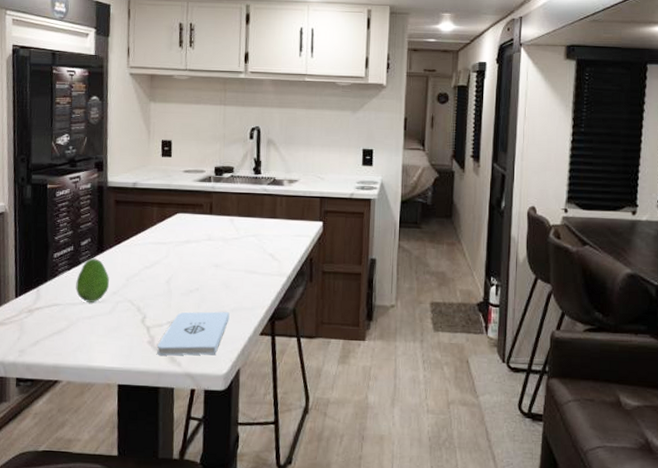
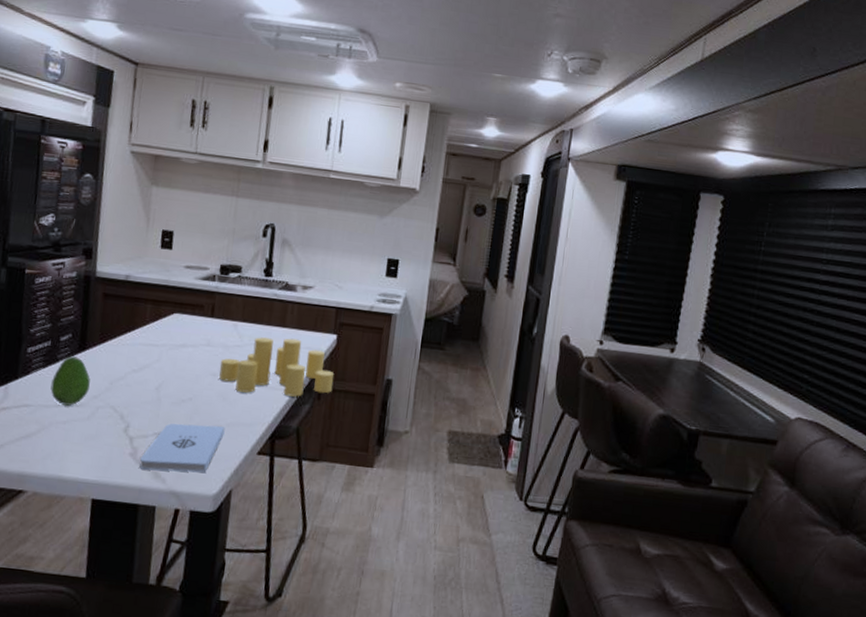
candle: none [220,228,323,281] -> present [219,337,335,397]

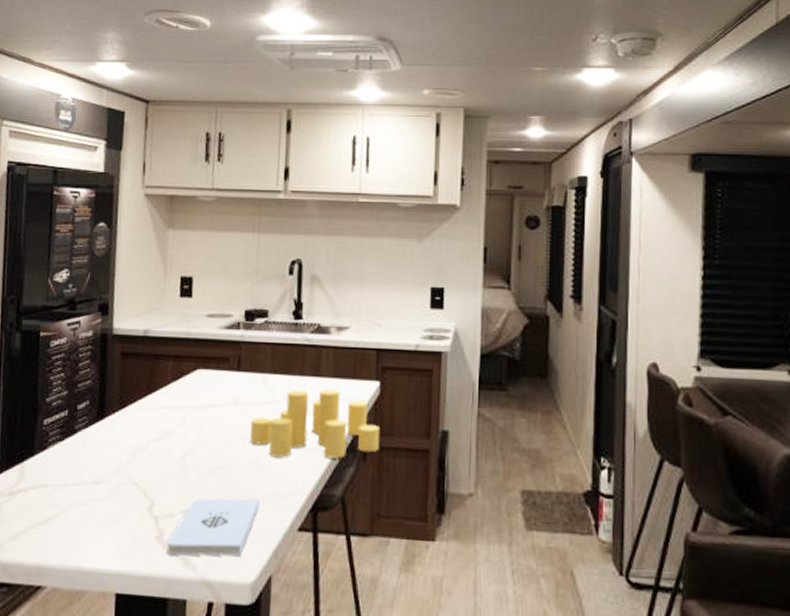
fruit: present [50,356,91,406] -> none [68,426,110,484]

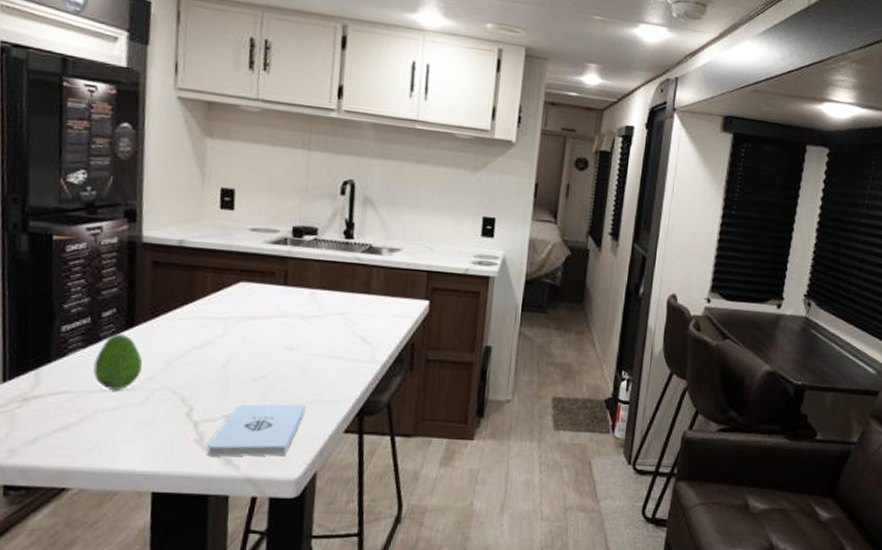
fruit: none [68,426,110,484] -> present [93,334,142,390]
candle: present [250,389,381,459] -> none [296,305,428,369]

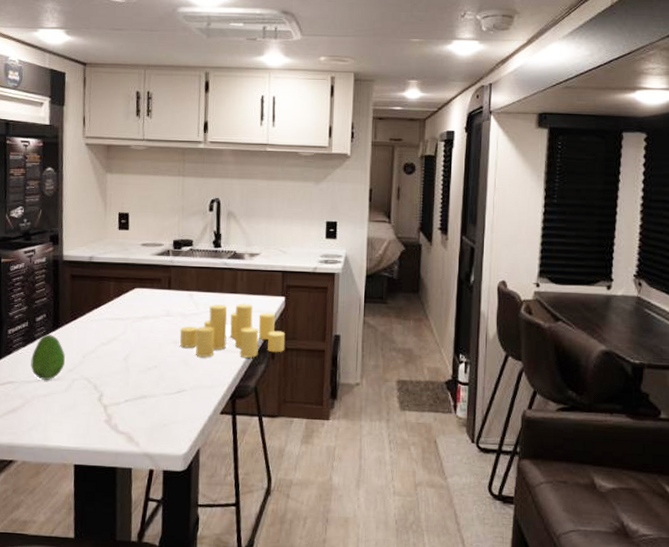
notepad: present [207,404,306,457] -> none [115,389,189,435]
candle: none [296,305,428,369] -> present [179,303,286,358]

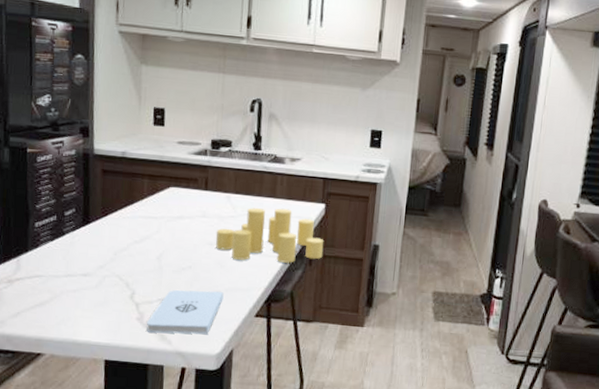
fruit: present [31,334,65,380] -> none [59,229,96,276]
notepad: none [115,389,189,435] -> present [146,290,224,335]

